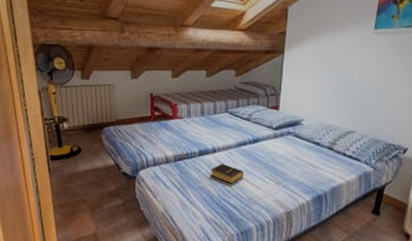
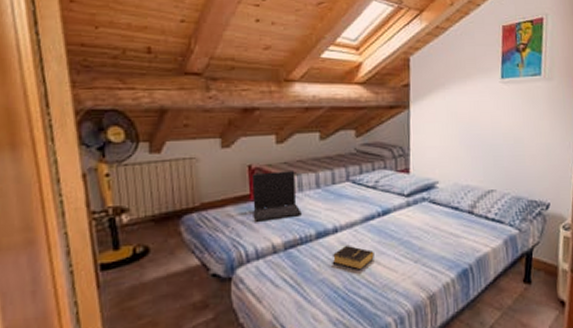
laptop: none [152,100,189,138] -> present [251,171,302,222]

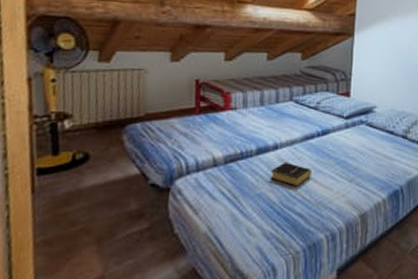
laptop: present [251,171,302,222] -> none [197,87,244,135]

